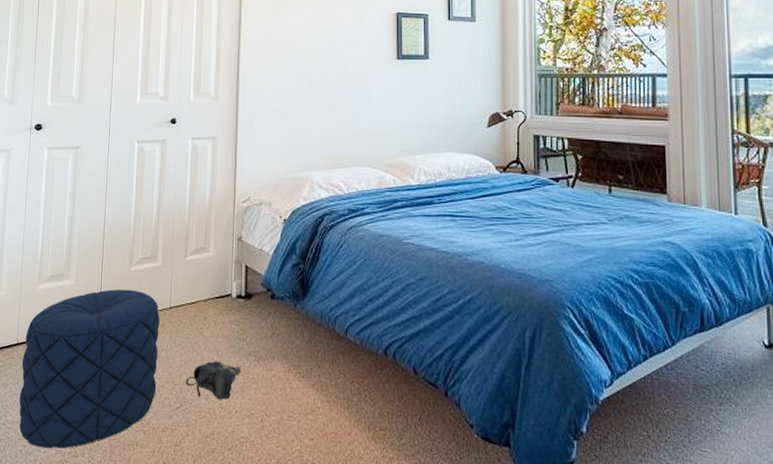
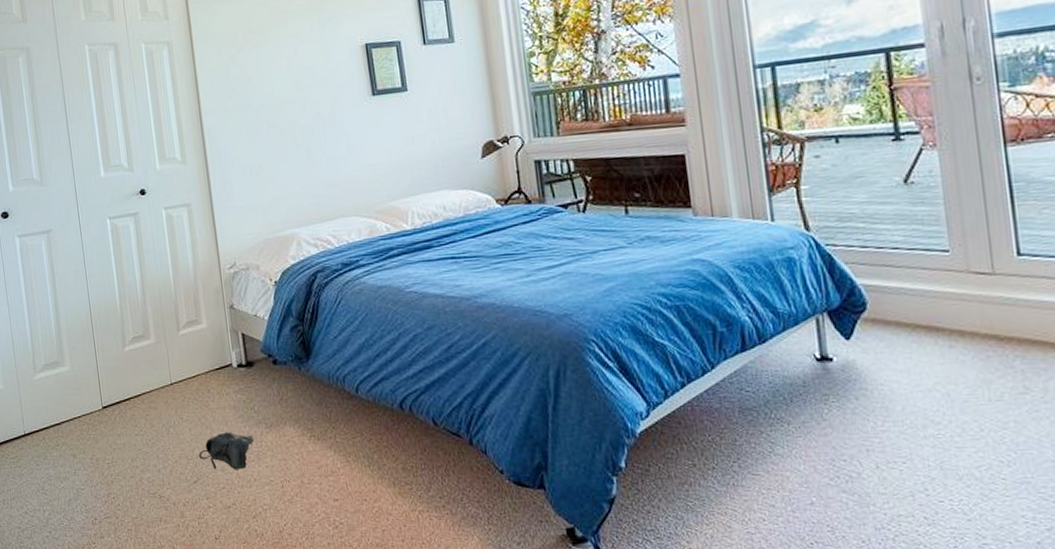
pouf: present [19,288,160,449] -> none [31,369,171,533]

